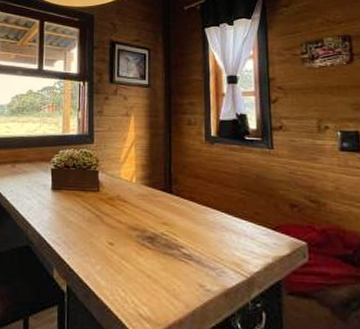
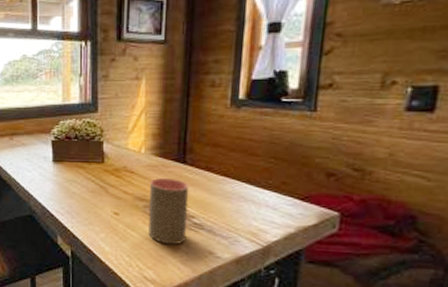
cup: none [142,206,178,278] -> present [148,177,190,245]

